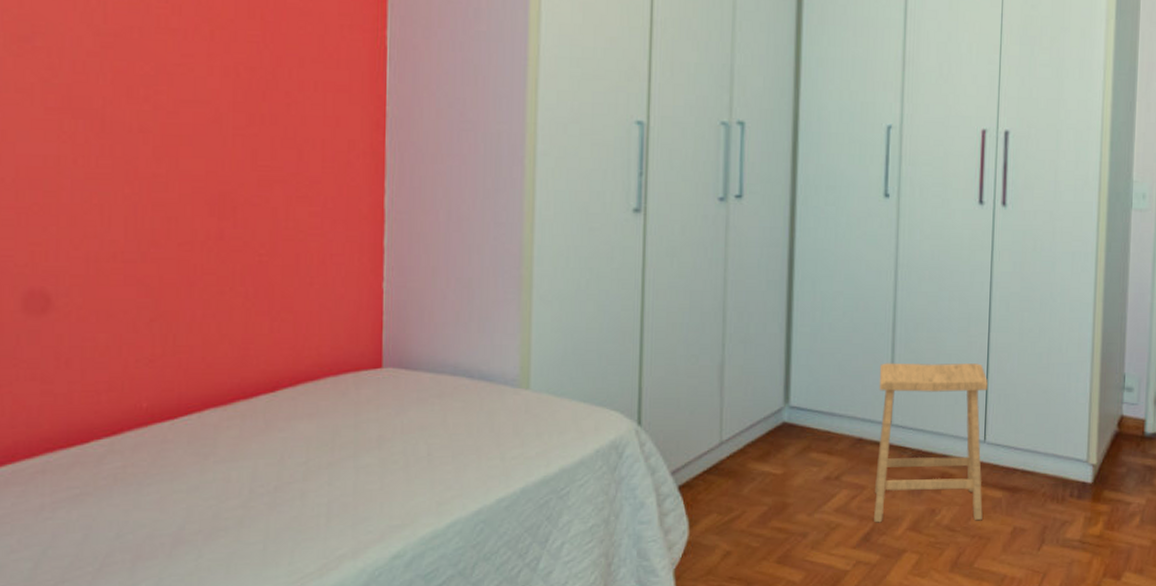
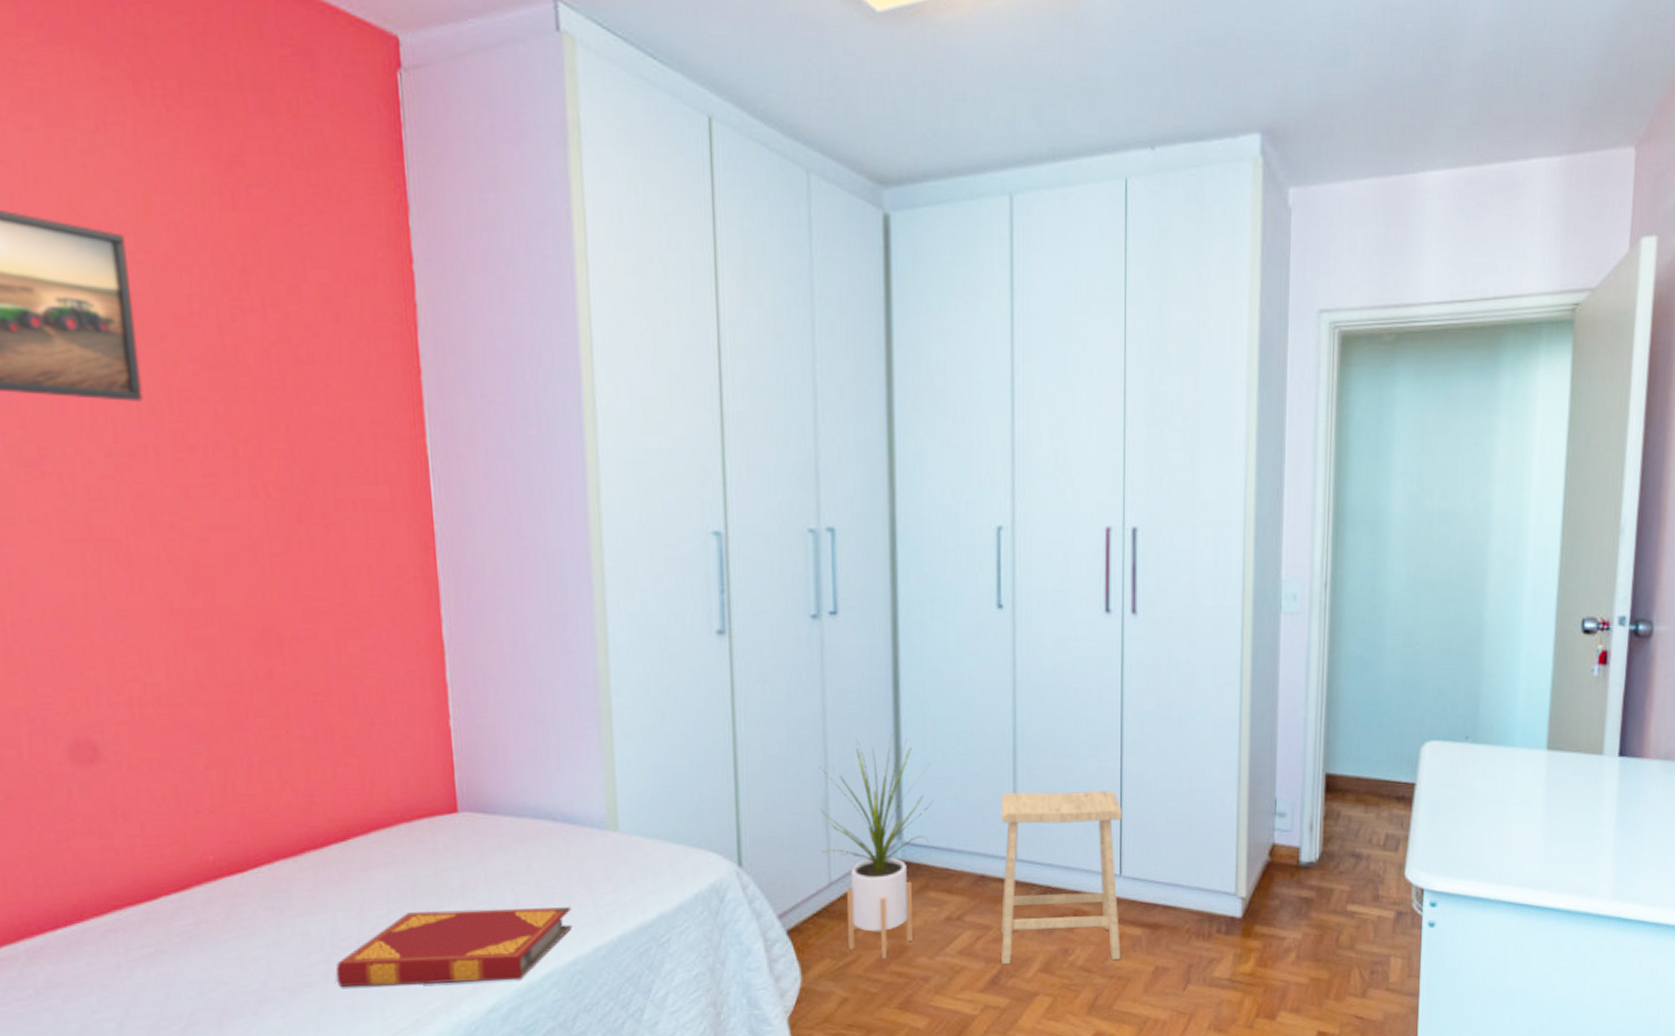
hardback book: none [251,459,480,532] -> present [335,907,573,987]
house plant: none [715,306,821,515] -> present [819,734,935,959]

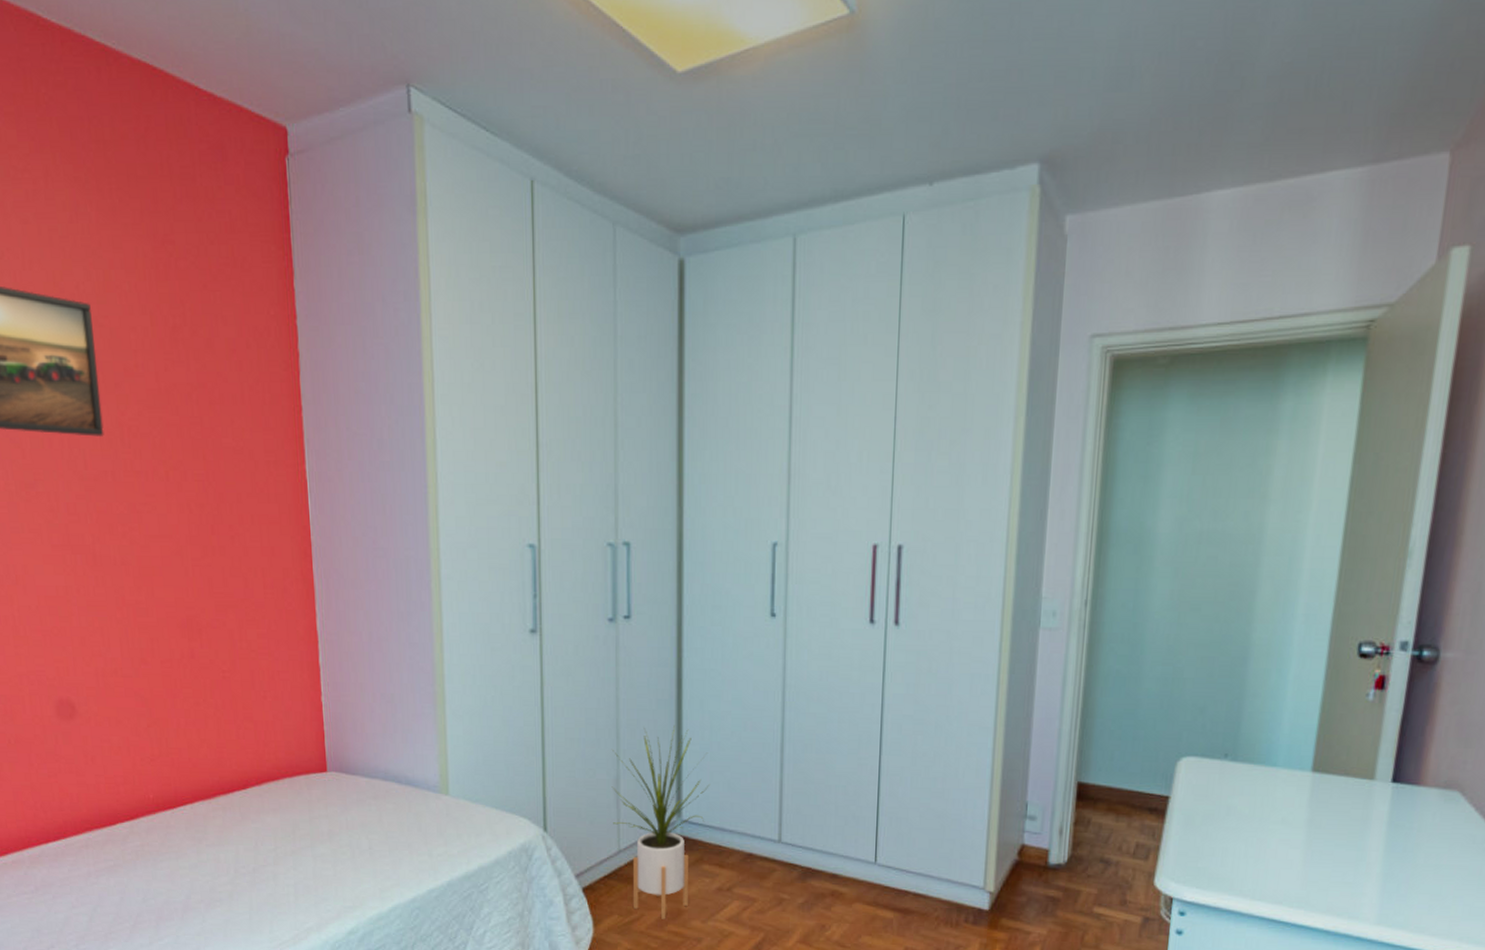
hardback book: present [335,907,573,987] -> none [238,849,413,911]
footstool: present [1000,791,1122,965] -> none [765,782,879,939]

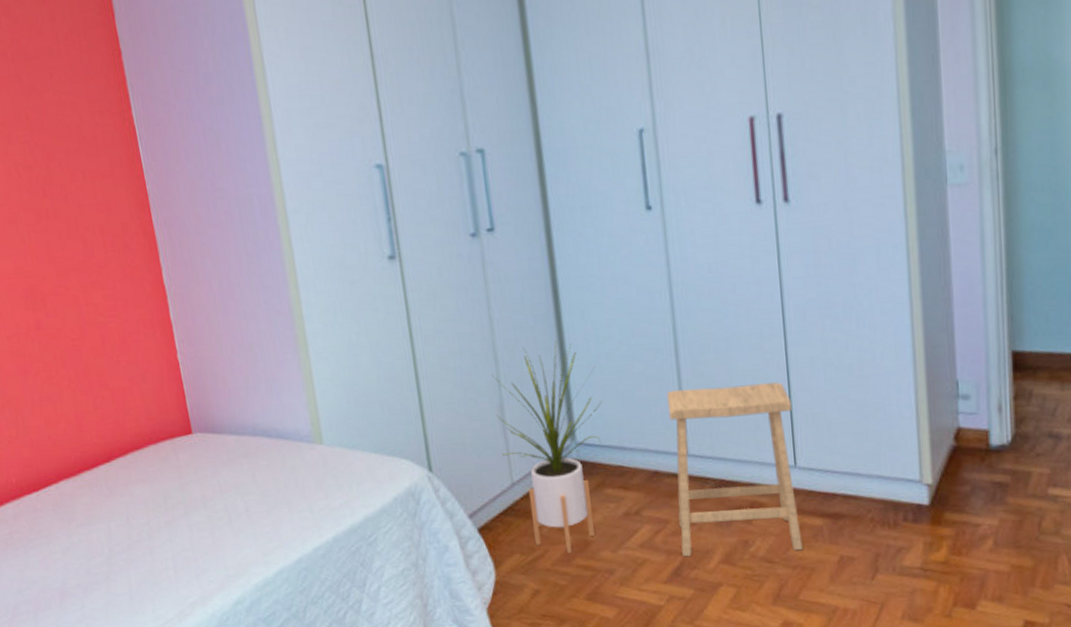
footstool: none [765,782,879,939] -> present [666,382,803,557]

